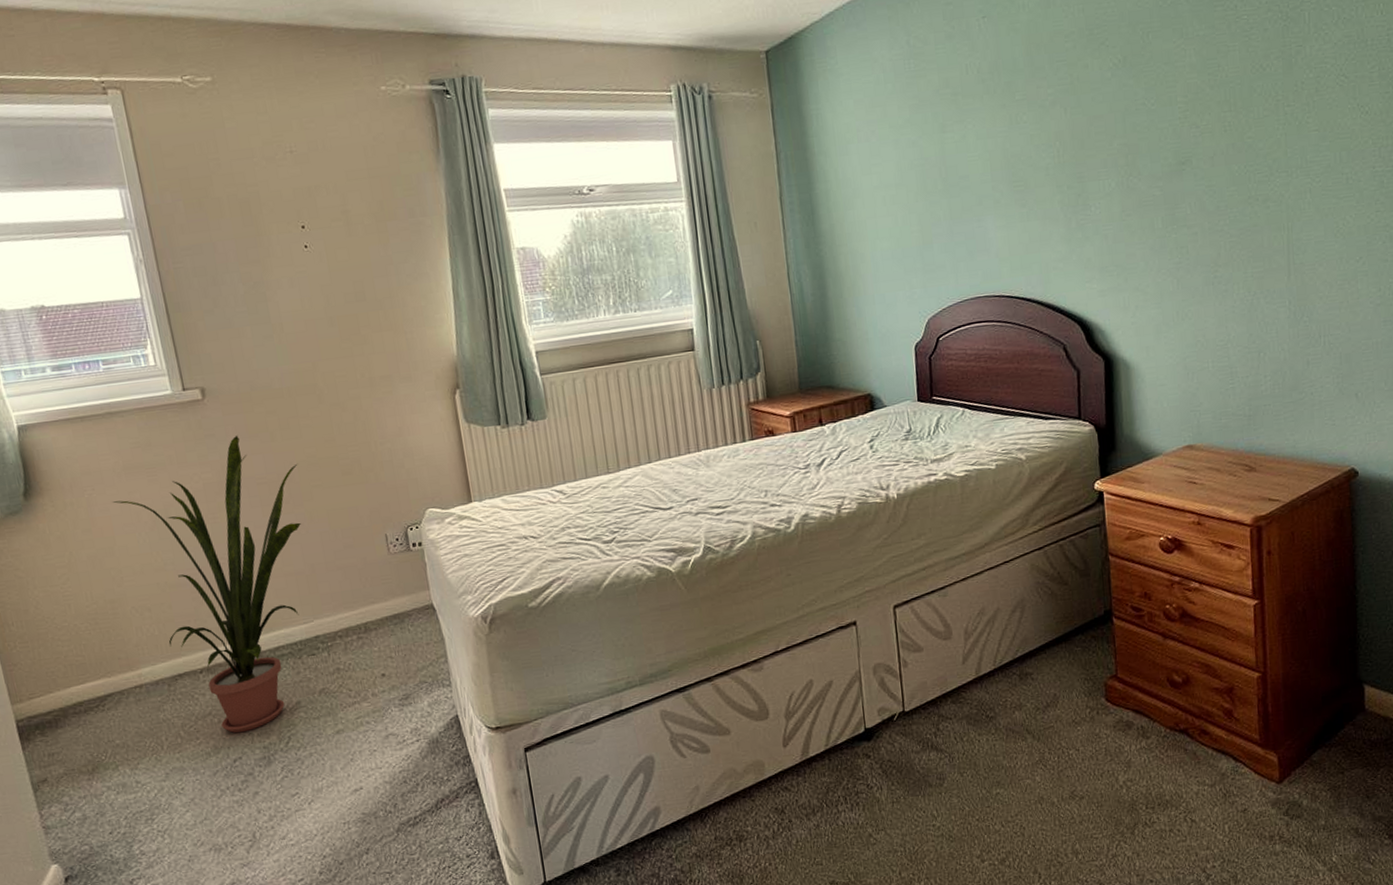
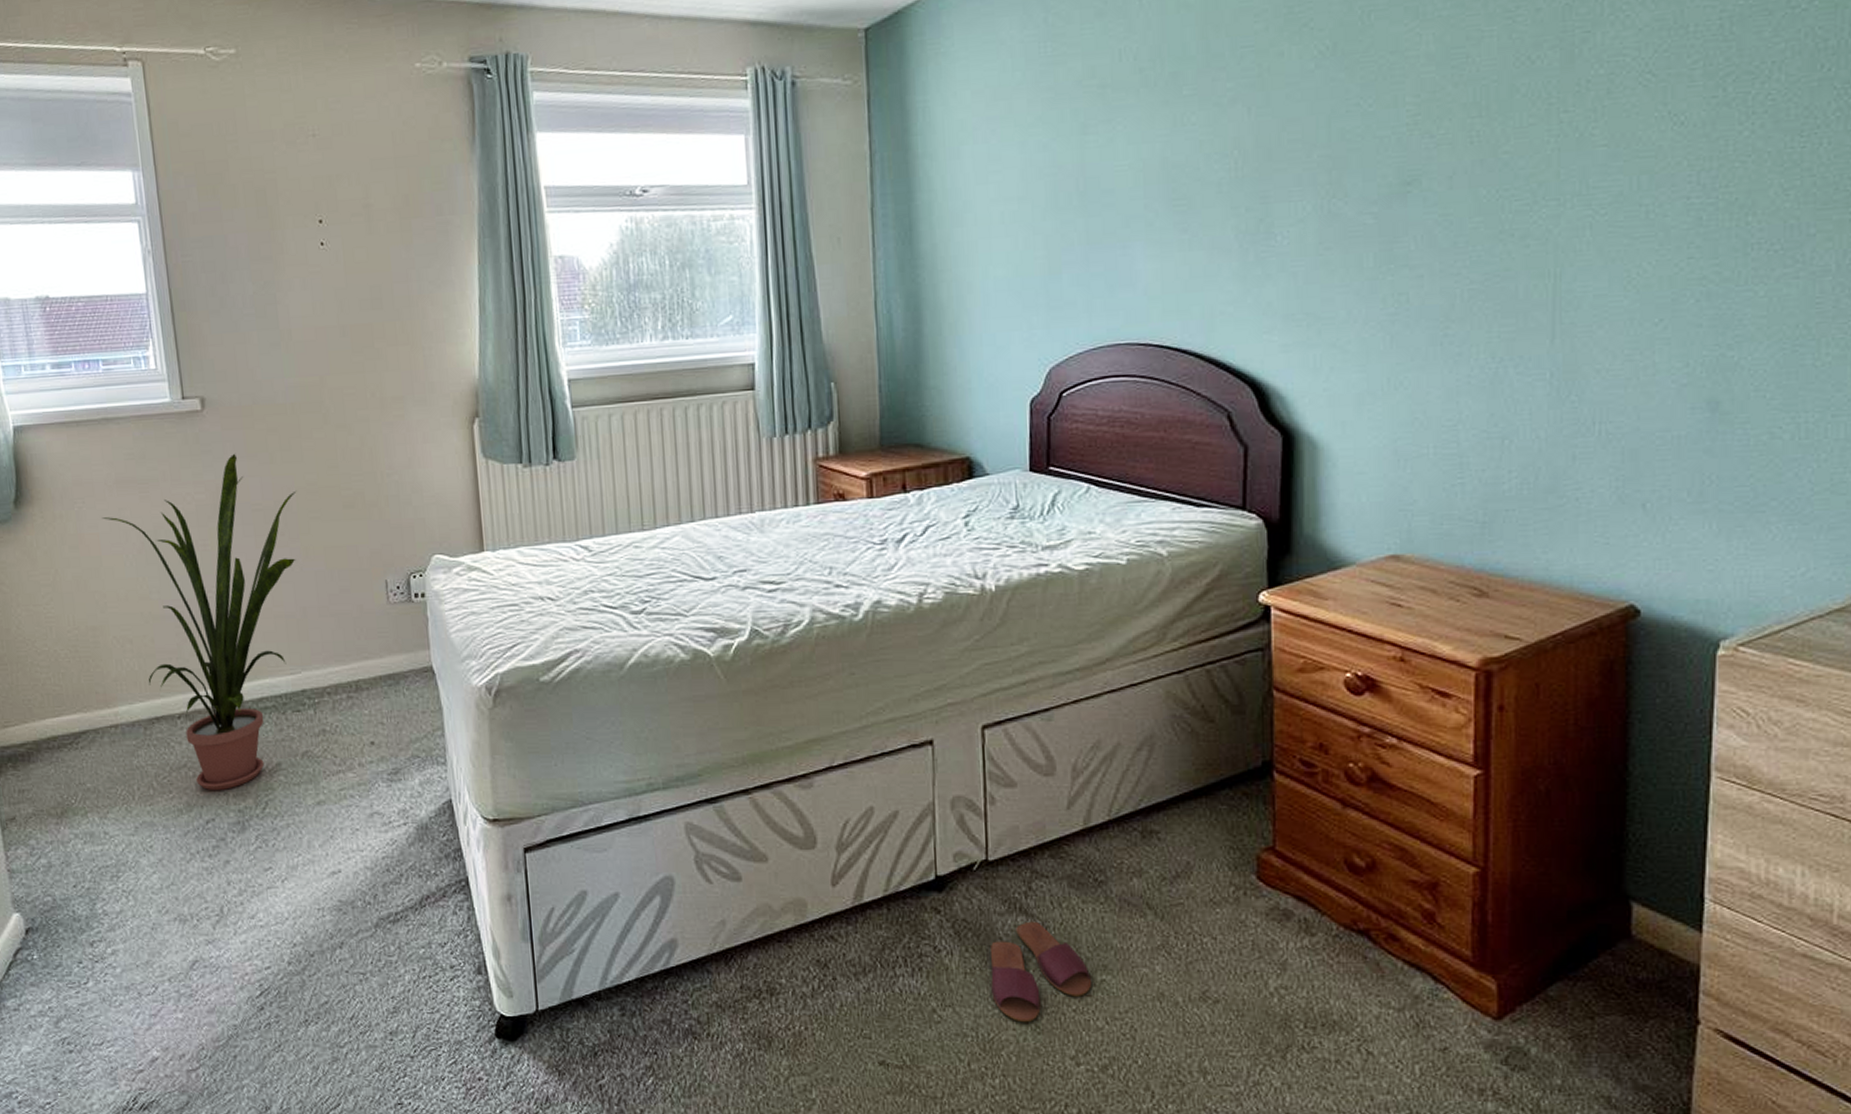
slippers: none [911,754,990,835] -> present [991,921,1093,1023]

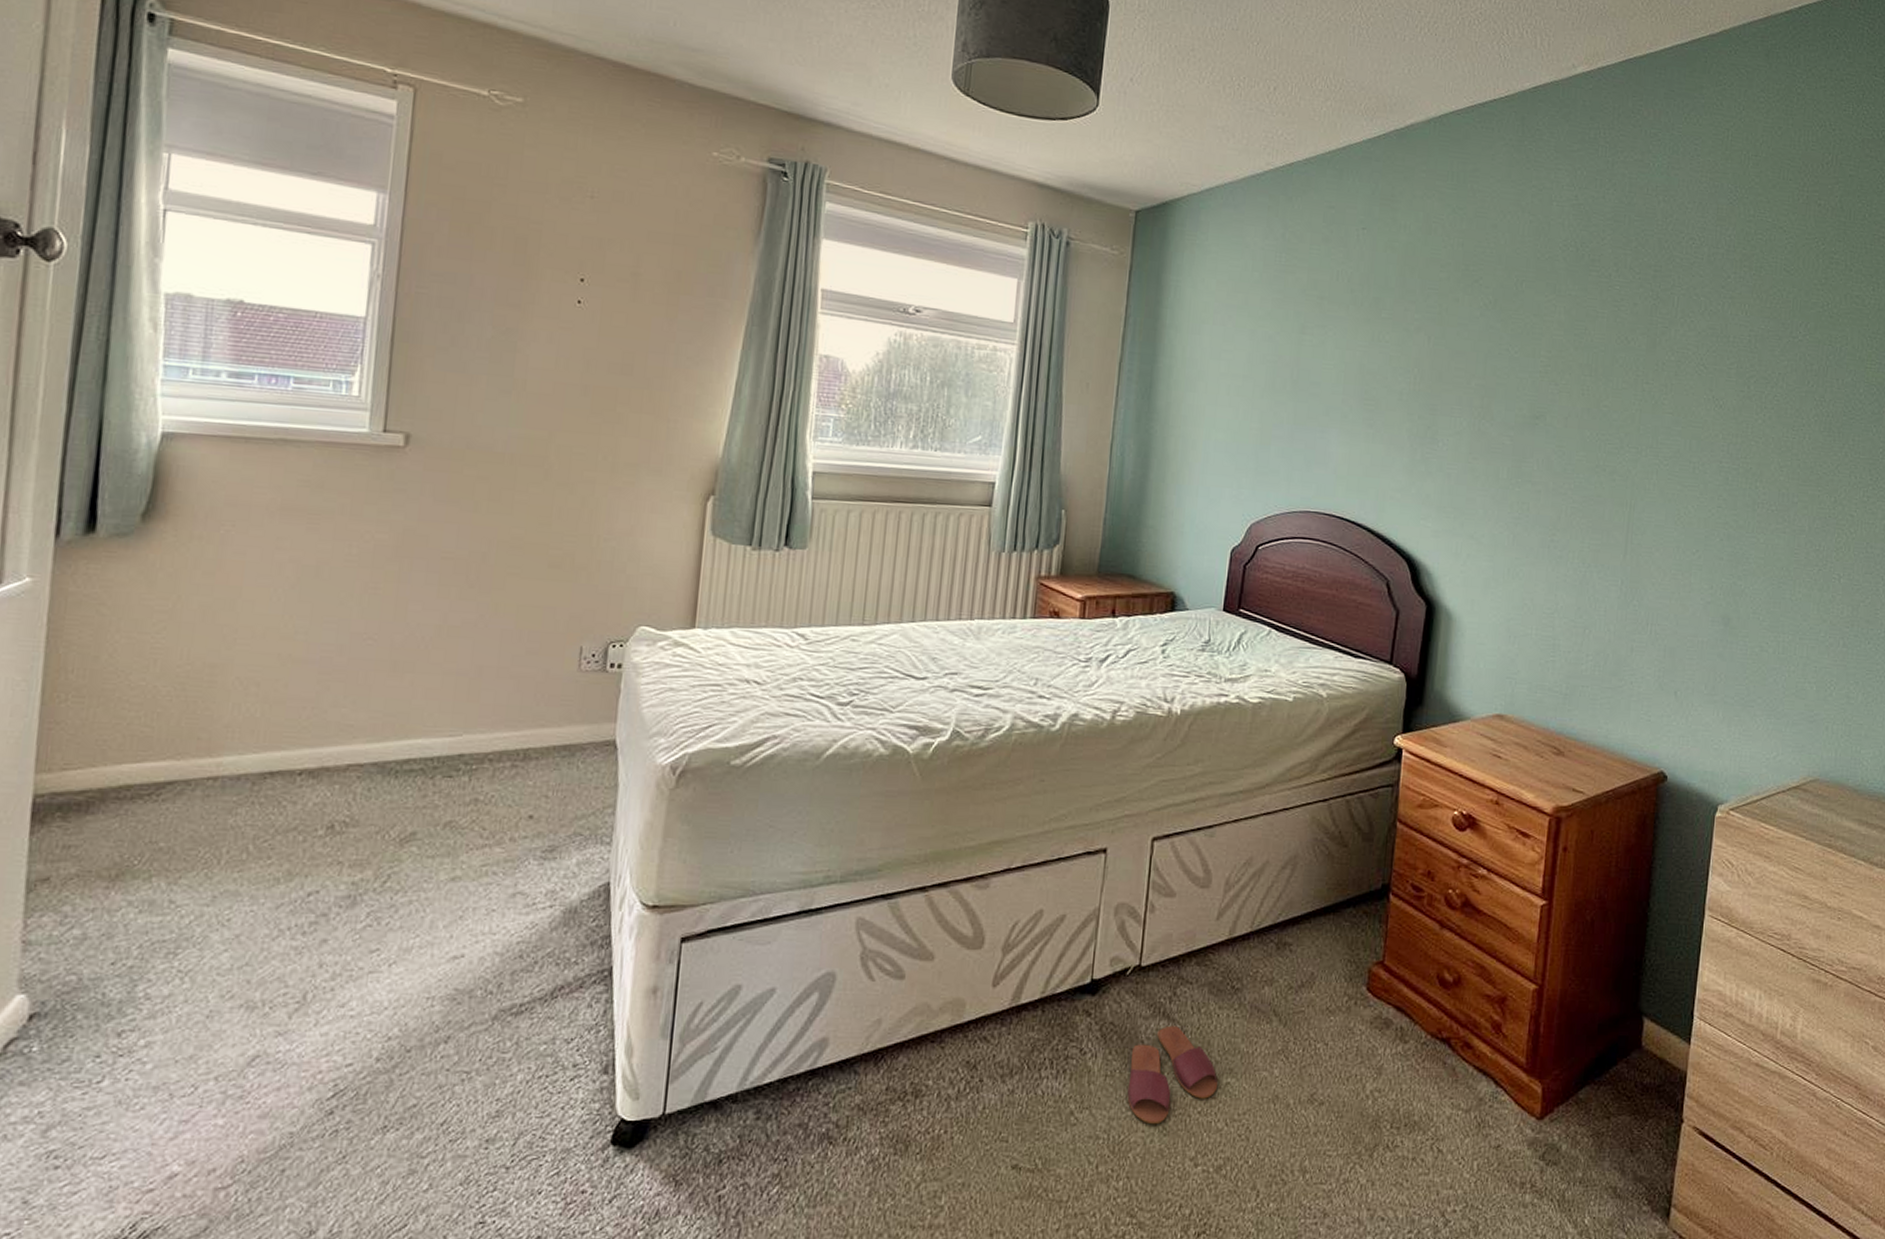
house plant: present [101,453,297,791] -> none [253,496,498,860]

